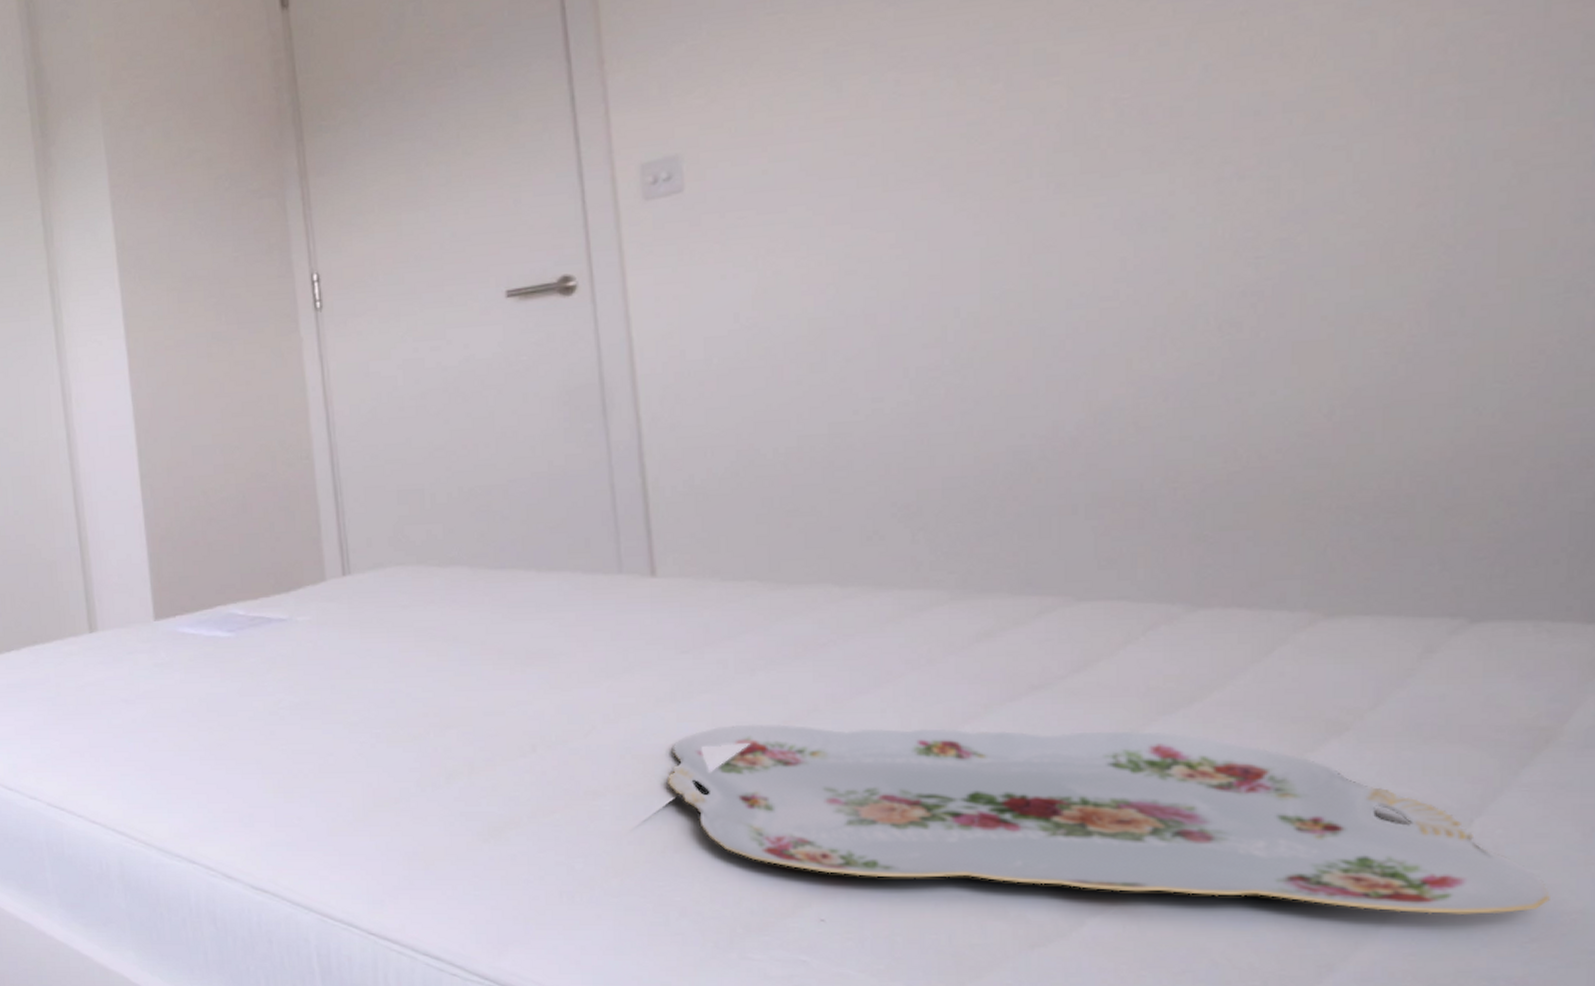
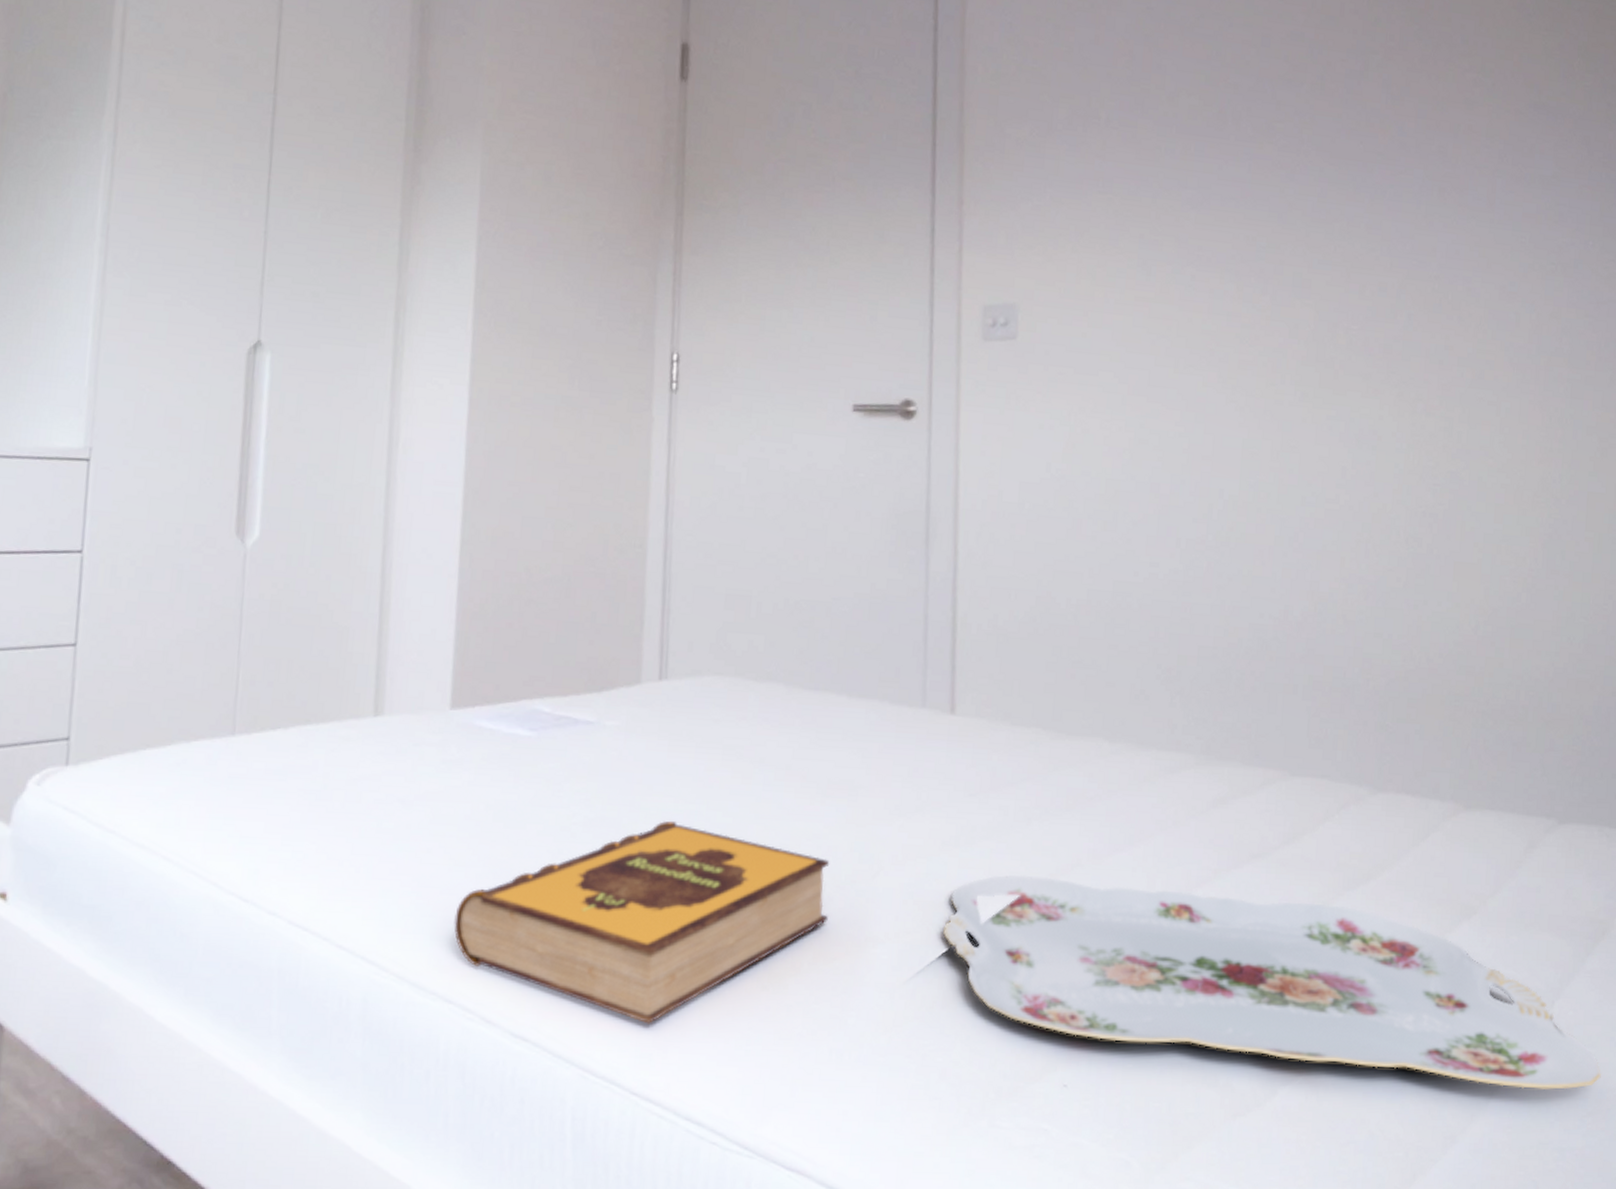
hardback book: none [186,699,542,875] -> present [454,820,830,1024]

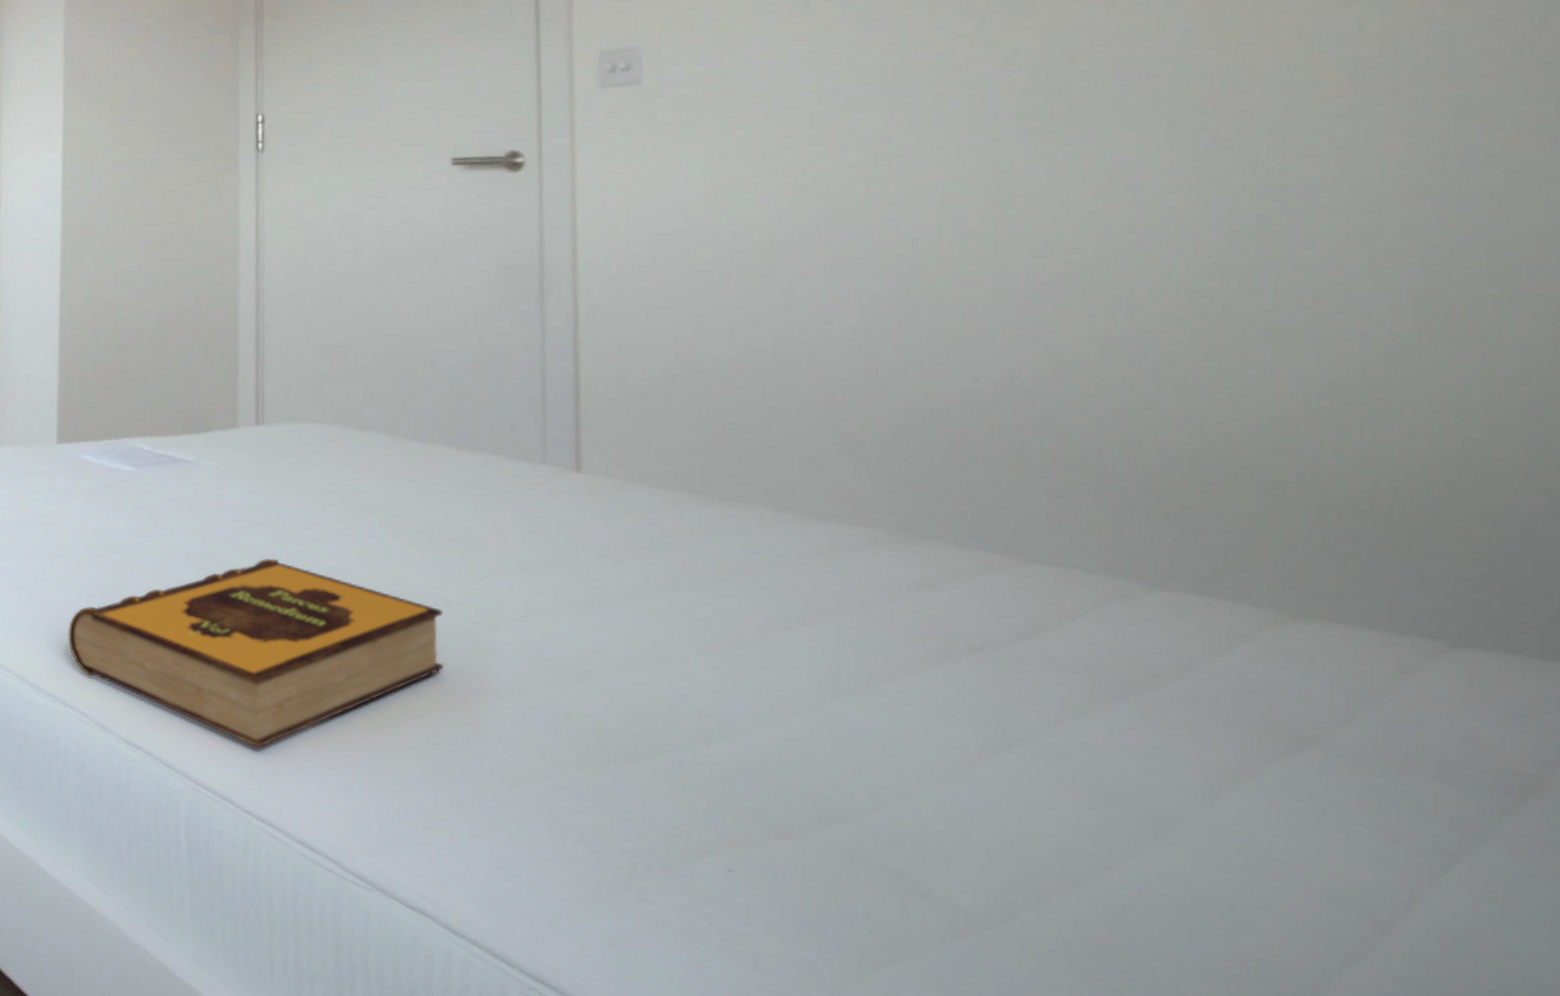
serving tray: present [943,875,1601,1090] -> none [575,642,1535,979]

